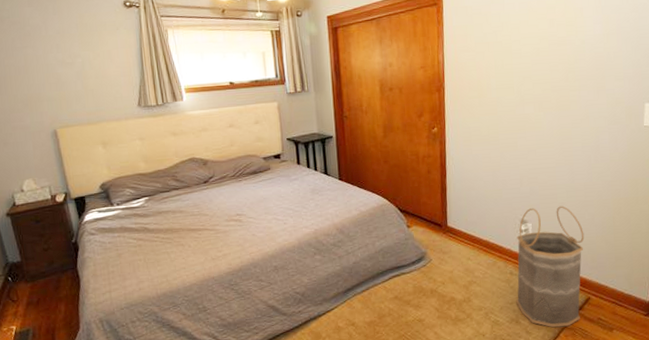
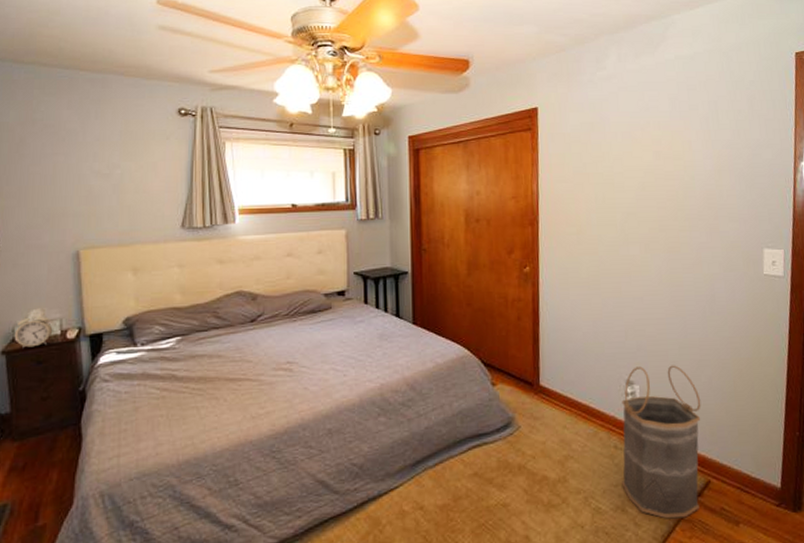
alarm clock: none [14,181,45,212] -> present [14,311,53,349]

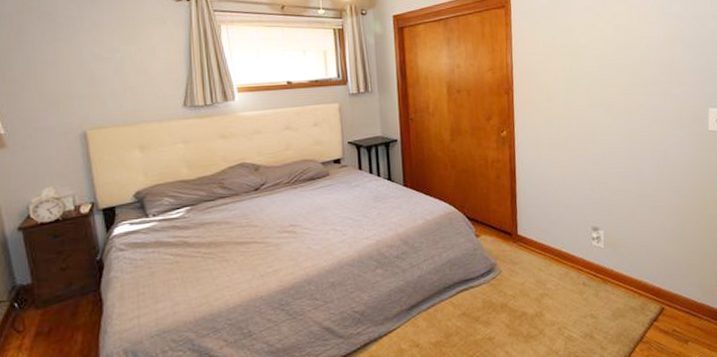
basket: present [621,365,701,519] -> none [589,212,656,342]

